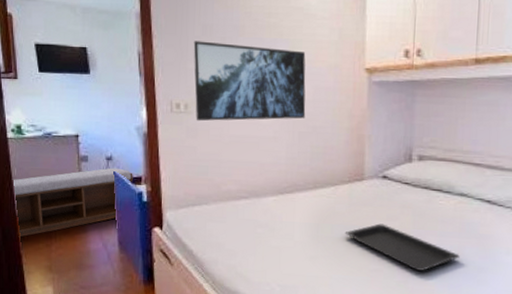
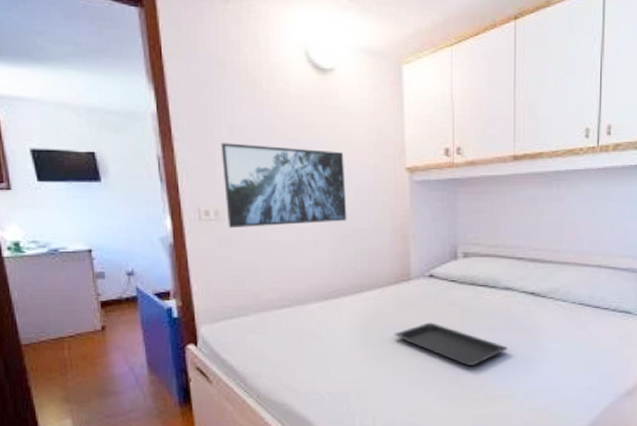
bench: present [14,167,133,237] -> none [14,283,160,368]

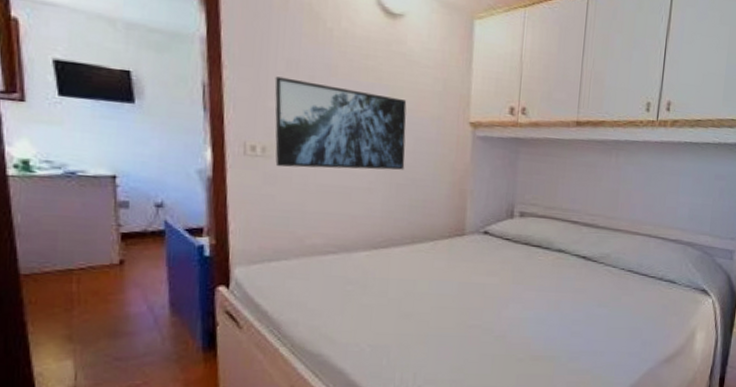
serving tray: present [394,322,508,366] -> none [443,279,556,325]

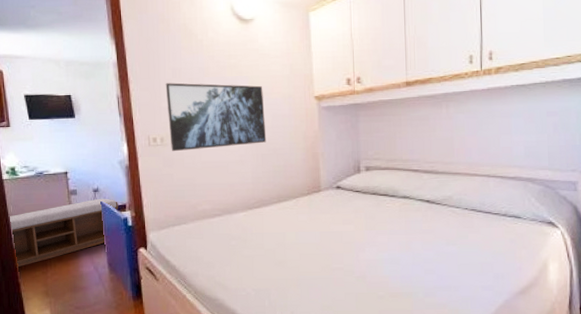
bench: none [16,216,192,301] -> present [10,198,118,268]

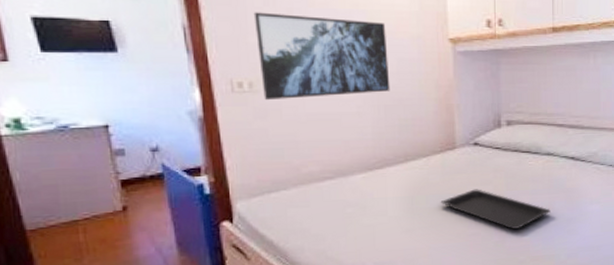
bench: present [10,198,118,268] -> none [16,159,190,256]
serving tray: none [308,228,408,266] -> present [440,189,551,229]

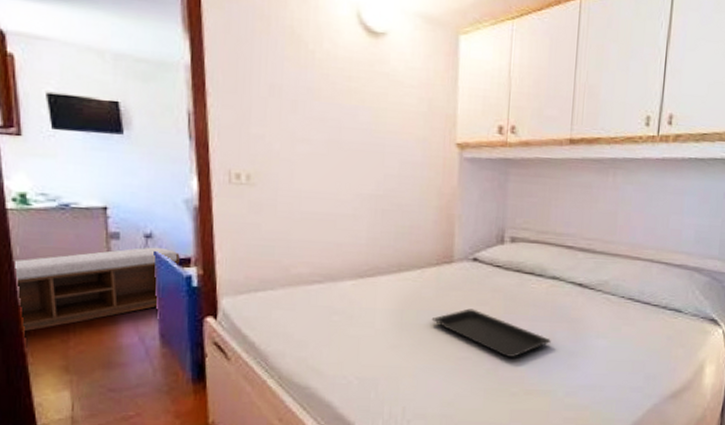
bench: none [16,159,190,256] -> present [15,247,180,332]
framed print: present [253,12,391,101] -> none [258,102,391,196]

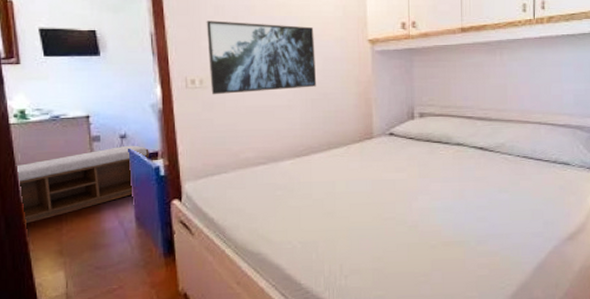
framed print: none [258,102,391,196] -> present [206,21,317,95]
serving tray: present [431,308,551,357] -> none [359,176,461,215]

